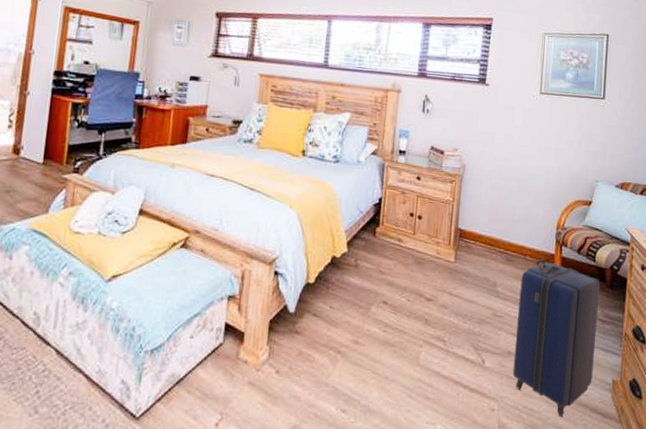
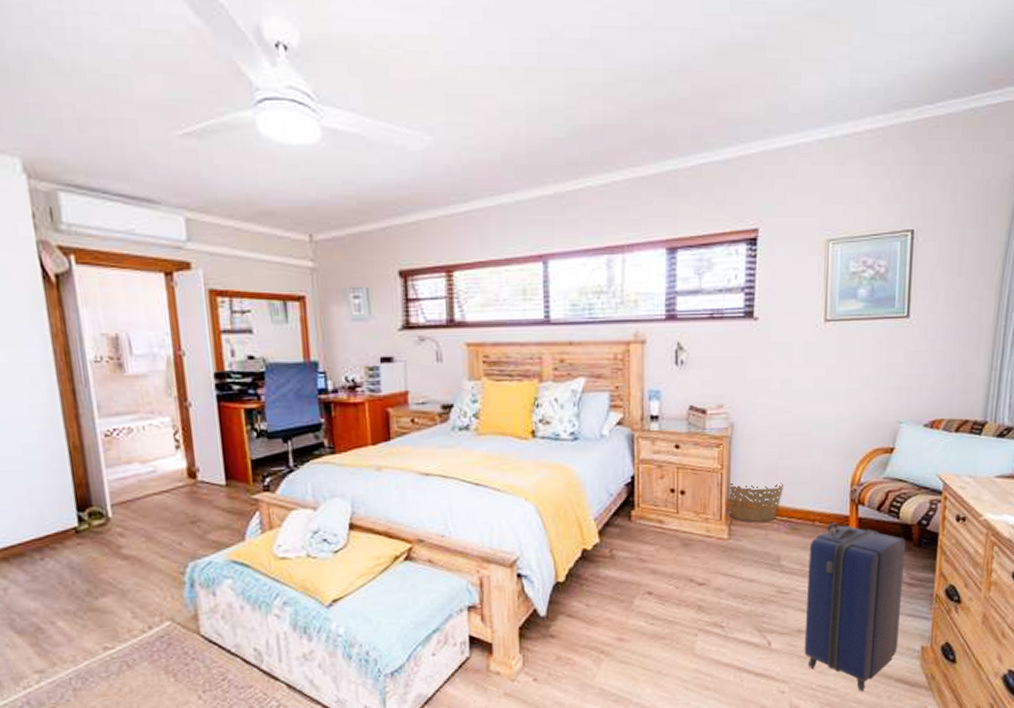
basket: none [455,215,502,252] -> present [727,483,783,523]

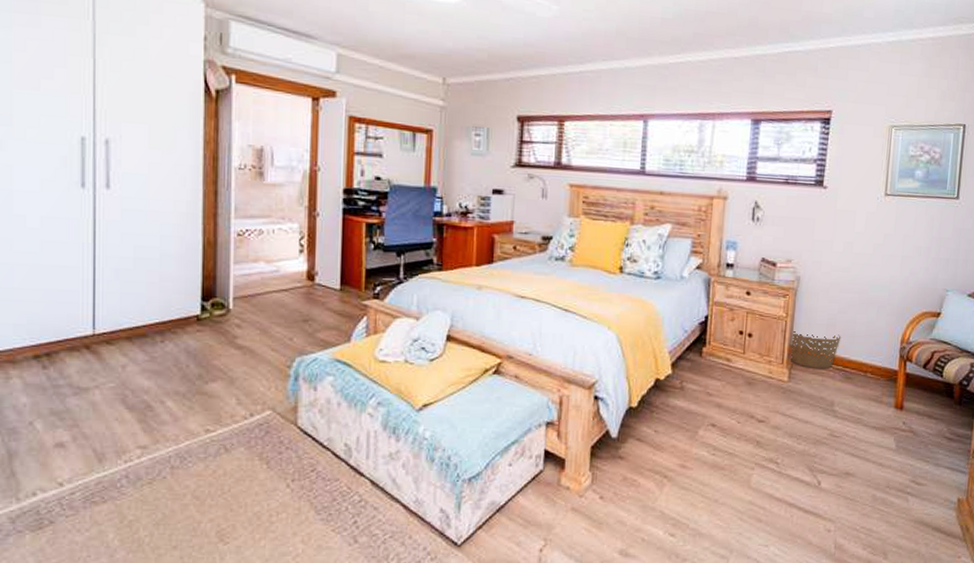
suitcase: present [804,521,905,691] -> none [850,374,947,536]

